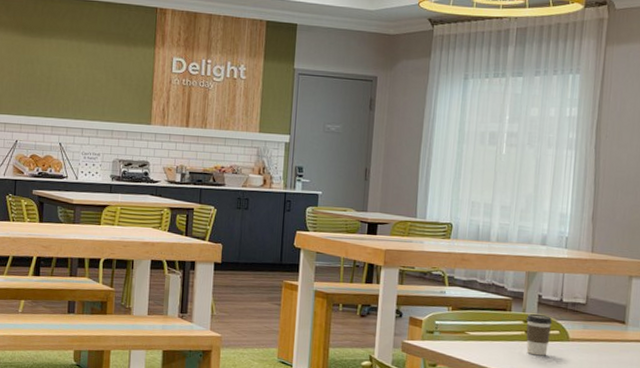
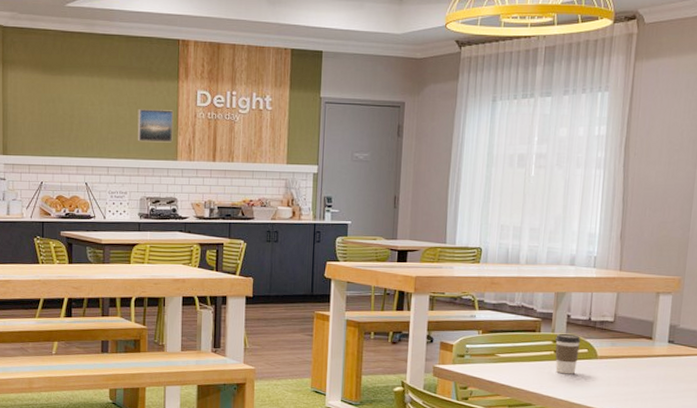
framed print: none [112,73,149,107] -> present [137,109,174,143]

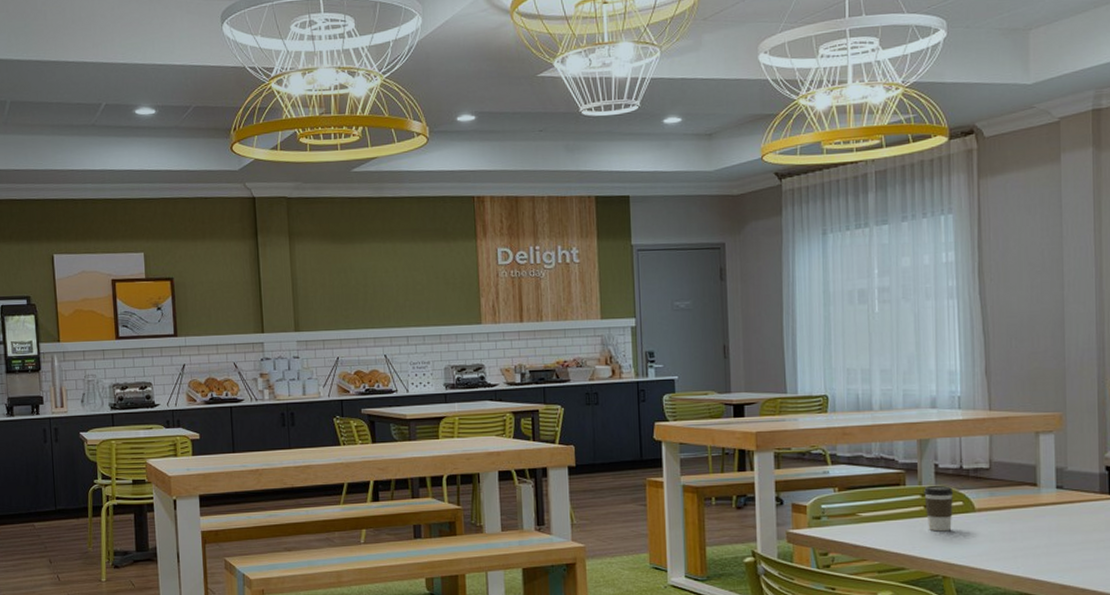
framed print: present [137,109,174,143] -> none [435,271,475,307]

